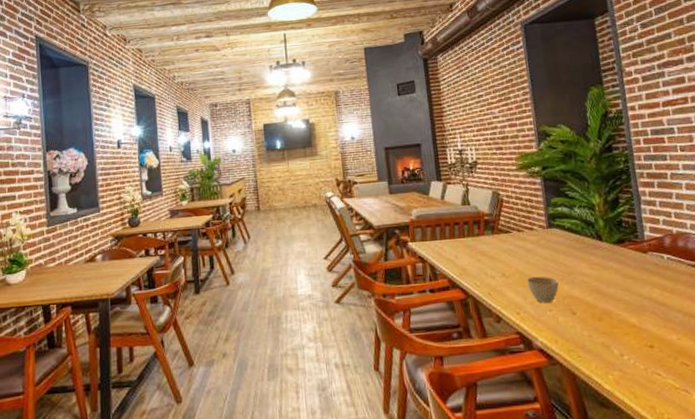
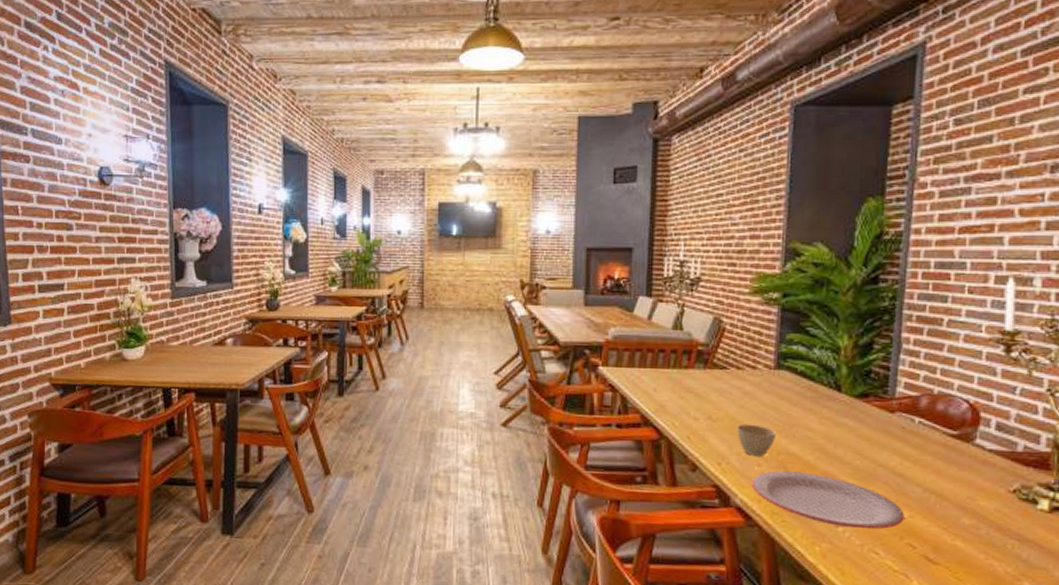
plate: none [546,311,674,356] -> present [751,471,904,530]

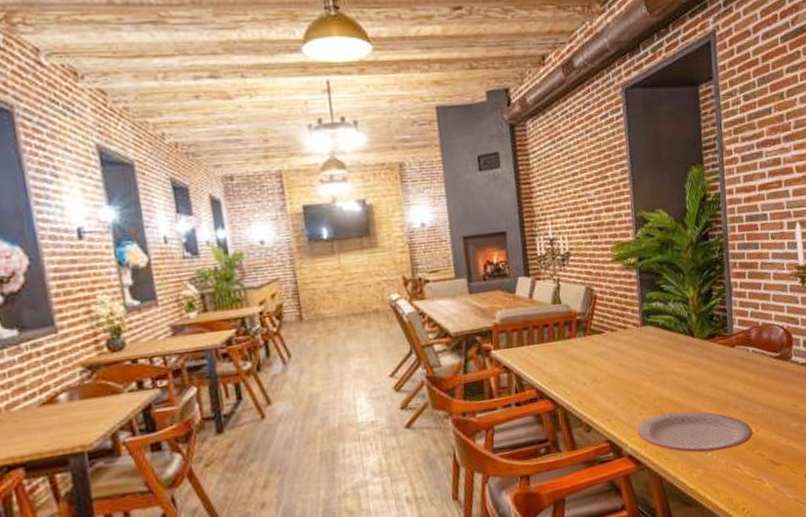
cup: present [737,424,776,456] -> none [618,378,650,407]

